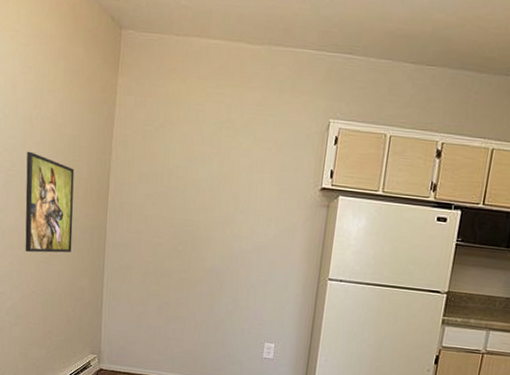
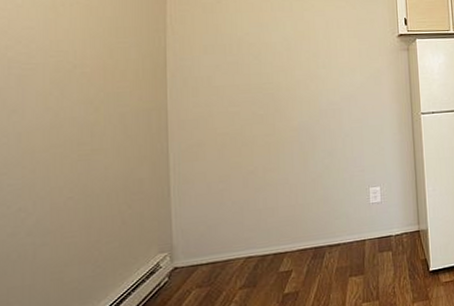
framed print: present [25,151,74,253] -> none [51,40,122,153]

